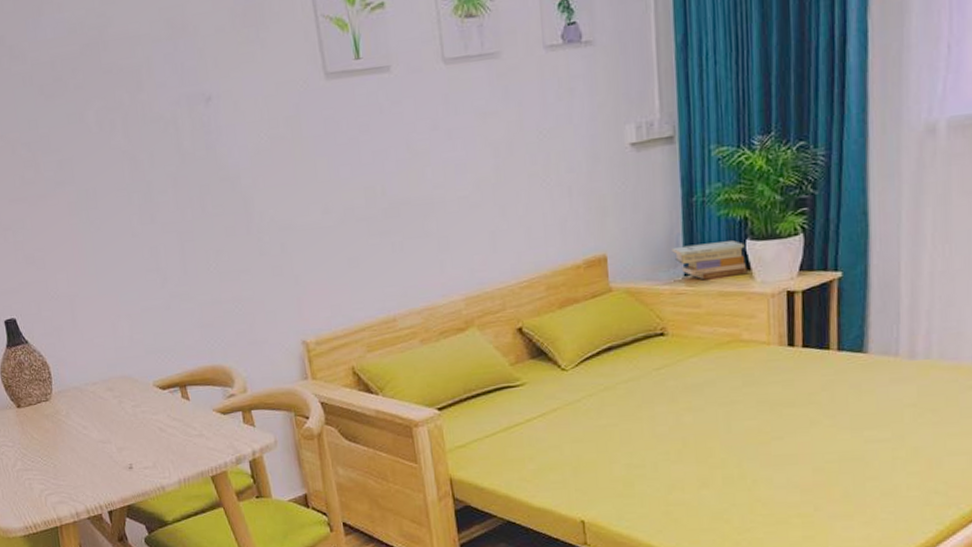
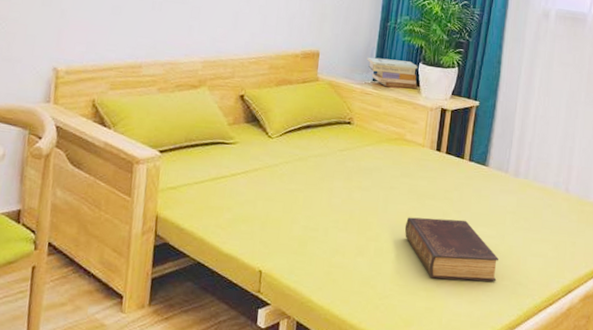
book: none [758,425,900,502] -> present [404,217,499,282]

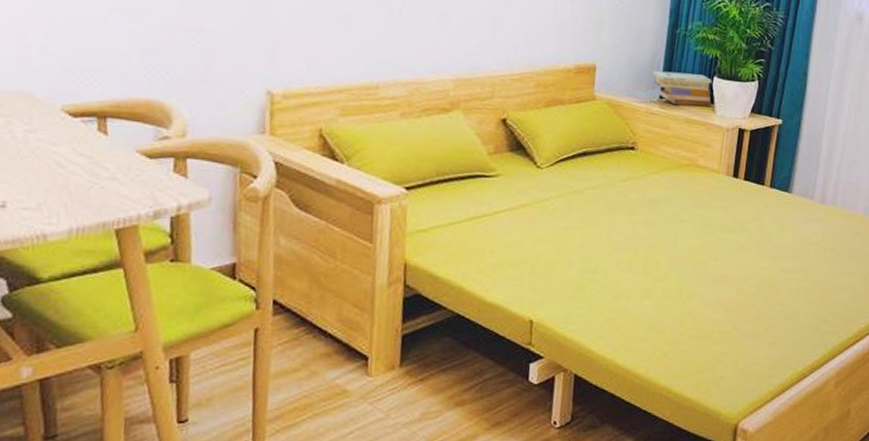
book: present [404,217,499,282] -> none [696,252,802,320]

